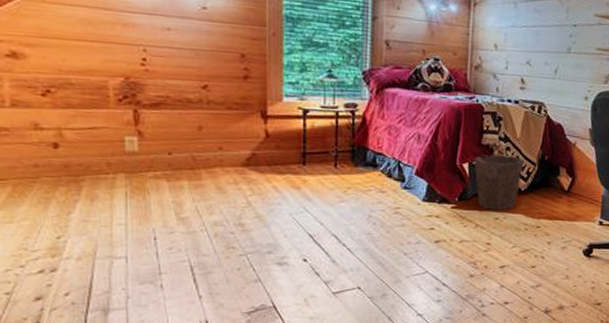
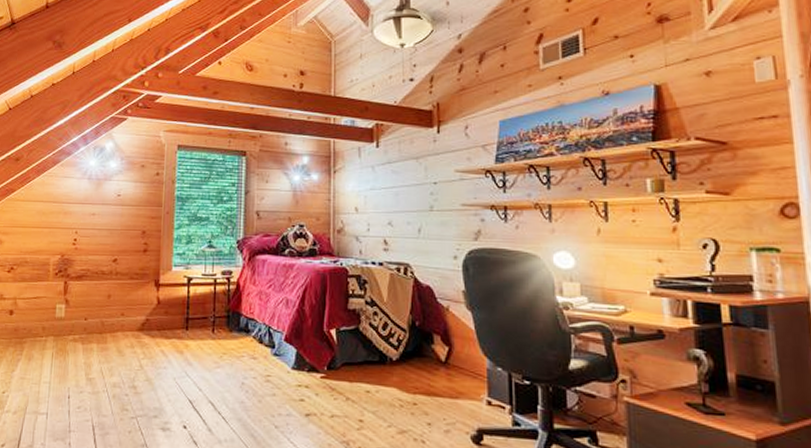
waste bin: present [474,154,524,210] -> none [341,319,393,382]

